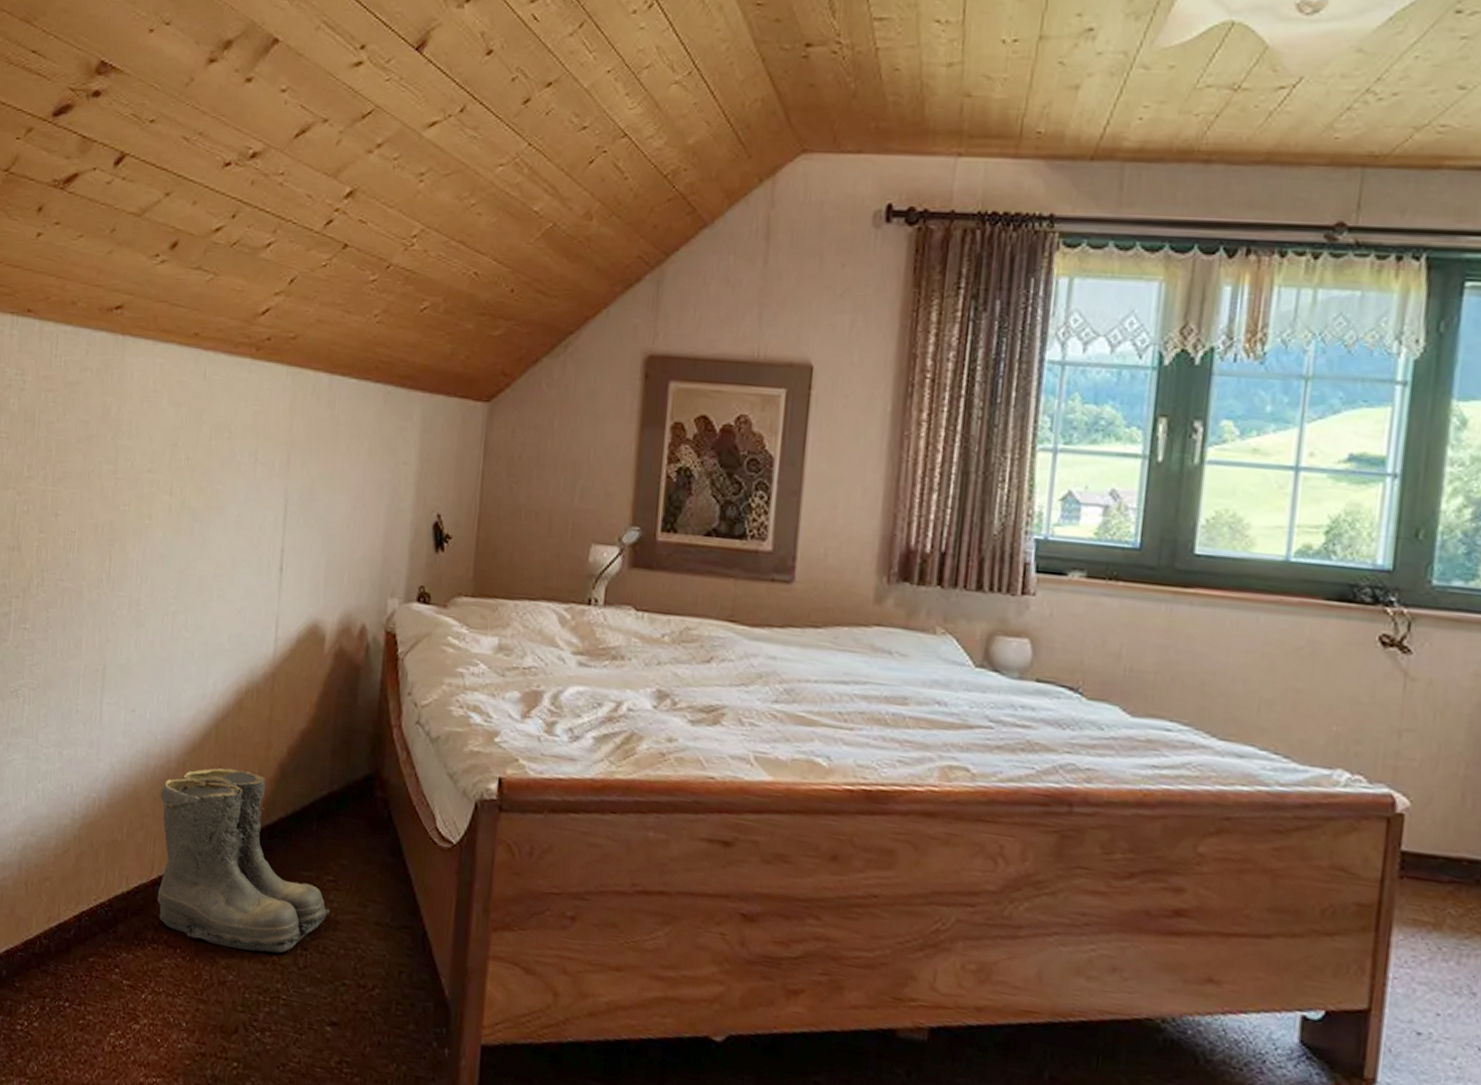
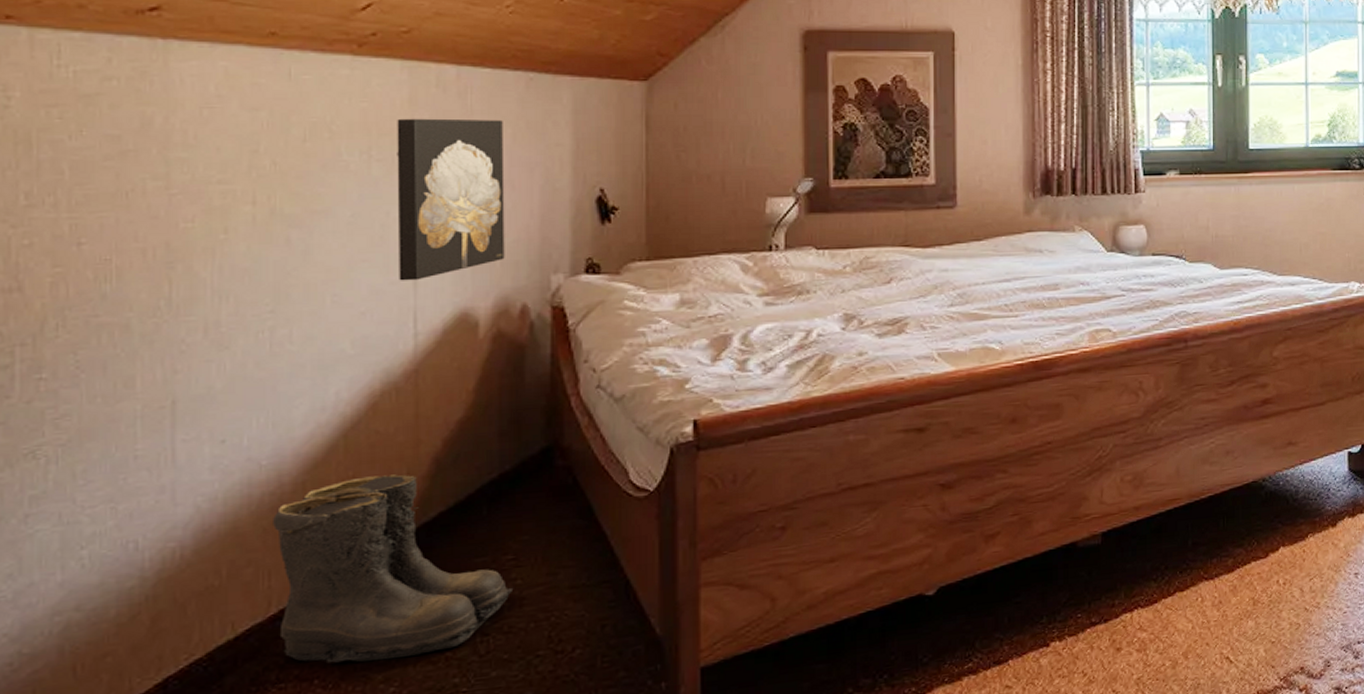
wall art: none [268,424,362,586] -> present [397,118,505,281]

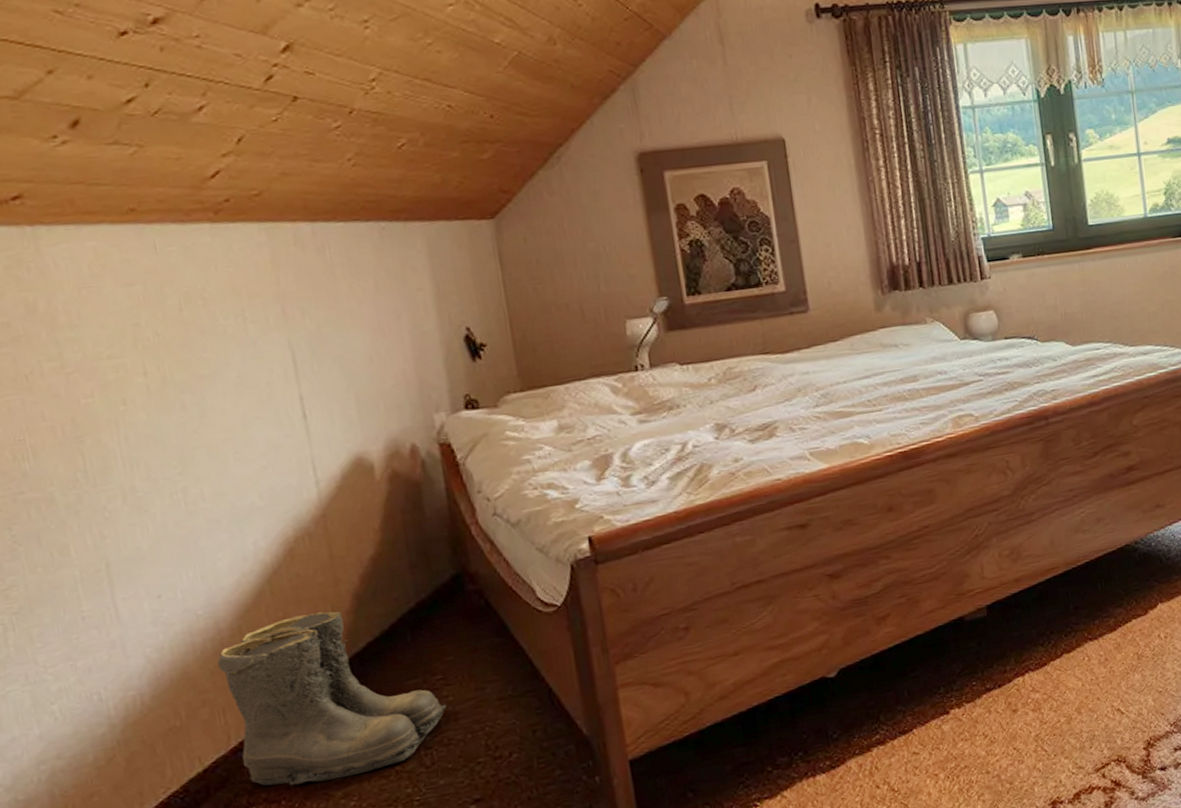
wall art: present [397,118,505,281] -> none [263,271,388,434]

